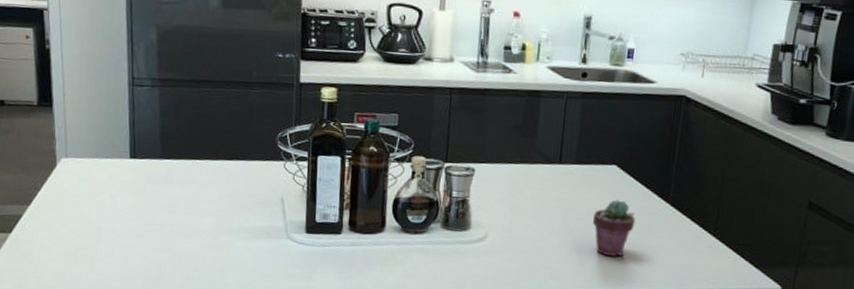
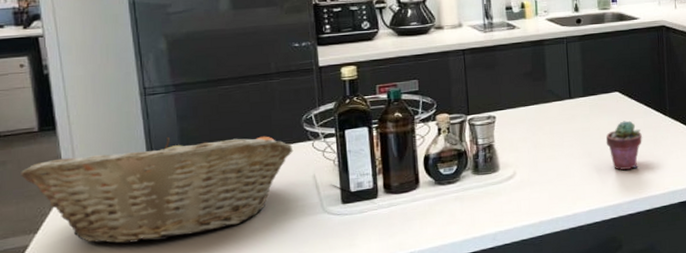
fruit basket: none [20,131,265,236] -> present [21,136,294,244]

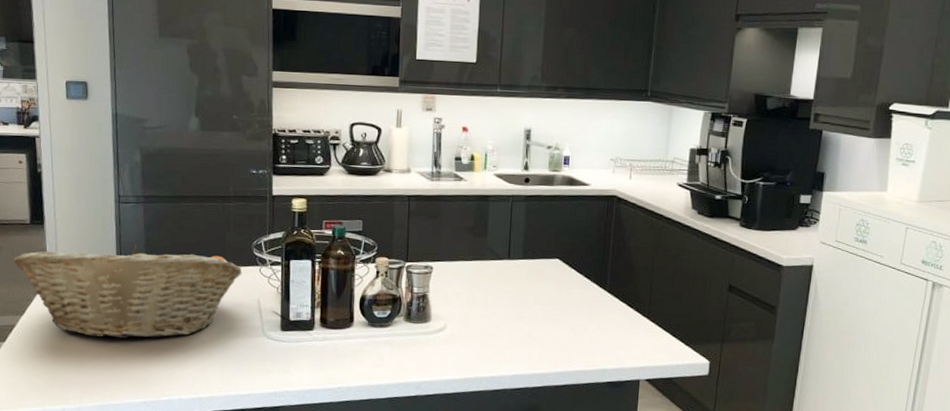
potted succulent: present [605,120,642,170] -> none [539,289,578,340]

